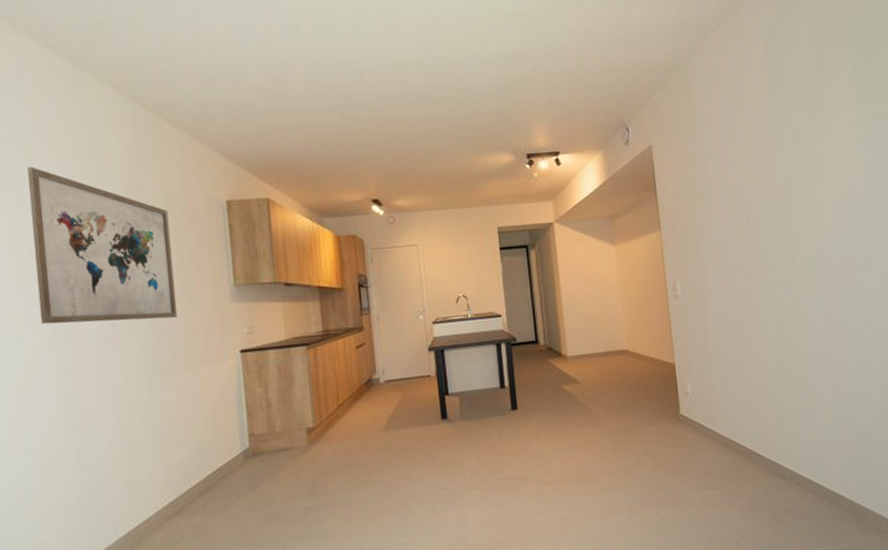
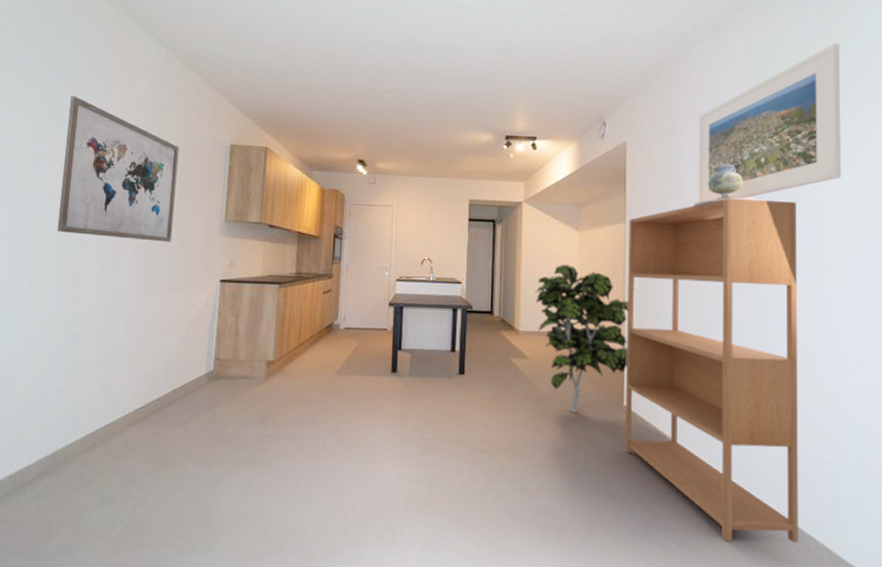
indoor plant: none [578,281,680,431] -> present [535,265,629,414]
bookshelf: none [664,187,858,529] -> present [625,198,799,543]
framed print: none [720,18,865,199] -> present [697,43,842,202]
decorative vase: none [726,152,789,204] -> present [694,161,759,206]

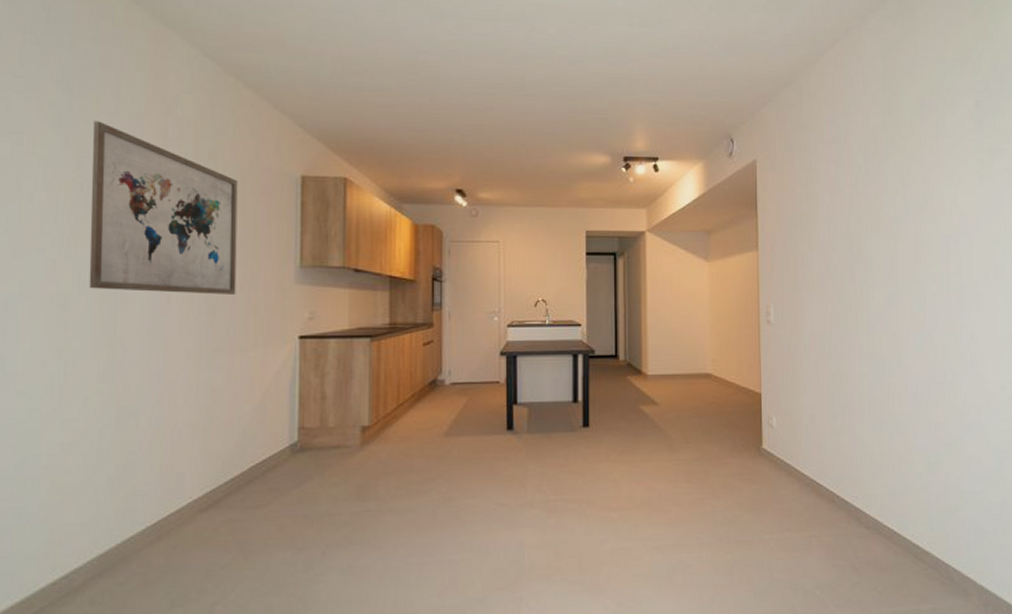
indoor plant: present [535,265,629,414] -> none [663,299,765,461]
bookshelf: present [625,198,799,543] -> none [762,218,944,582]
decorative vase: present [694,161,759,206] -> none [830,178,897,229]
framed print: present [697,43,842,202] -> none [832,47,980,224]

